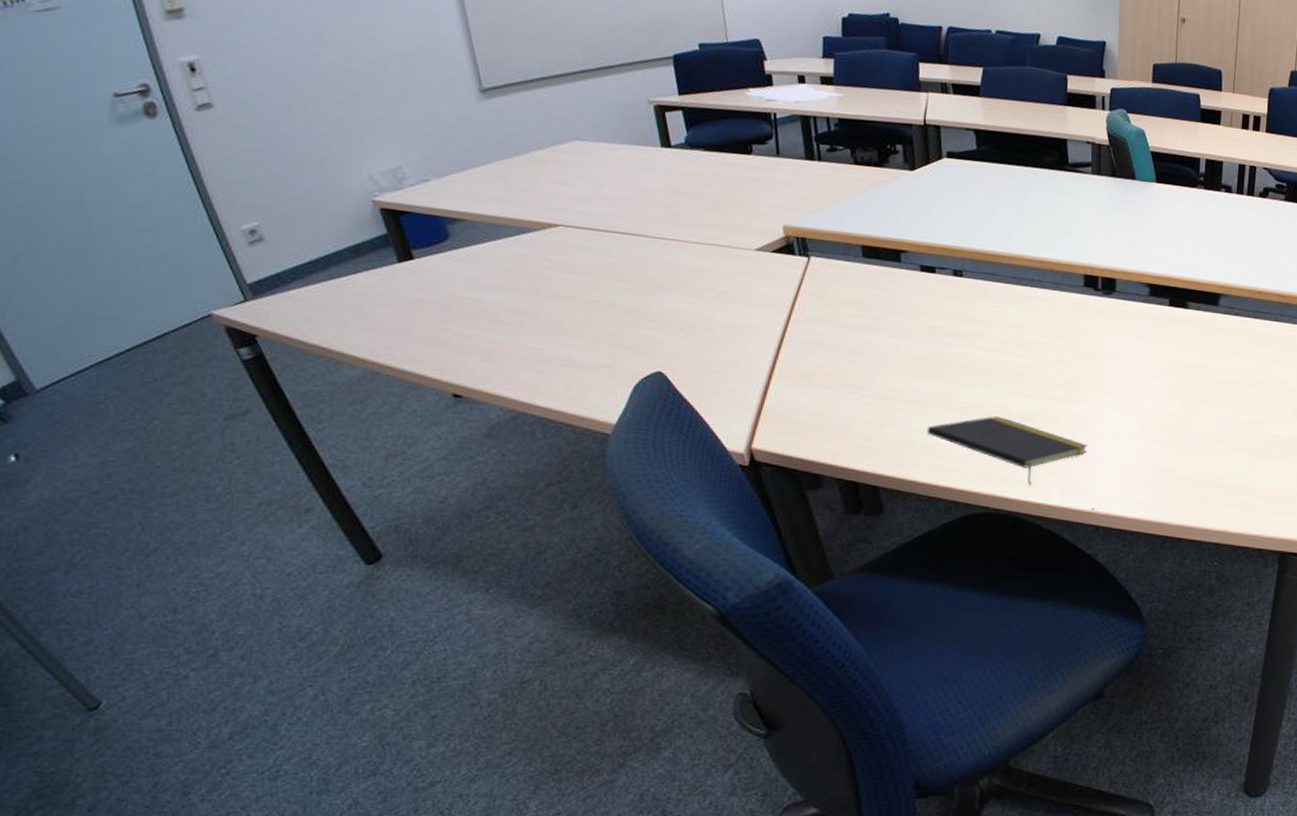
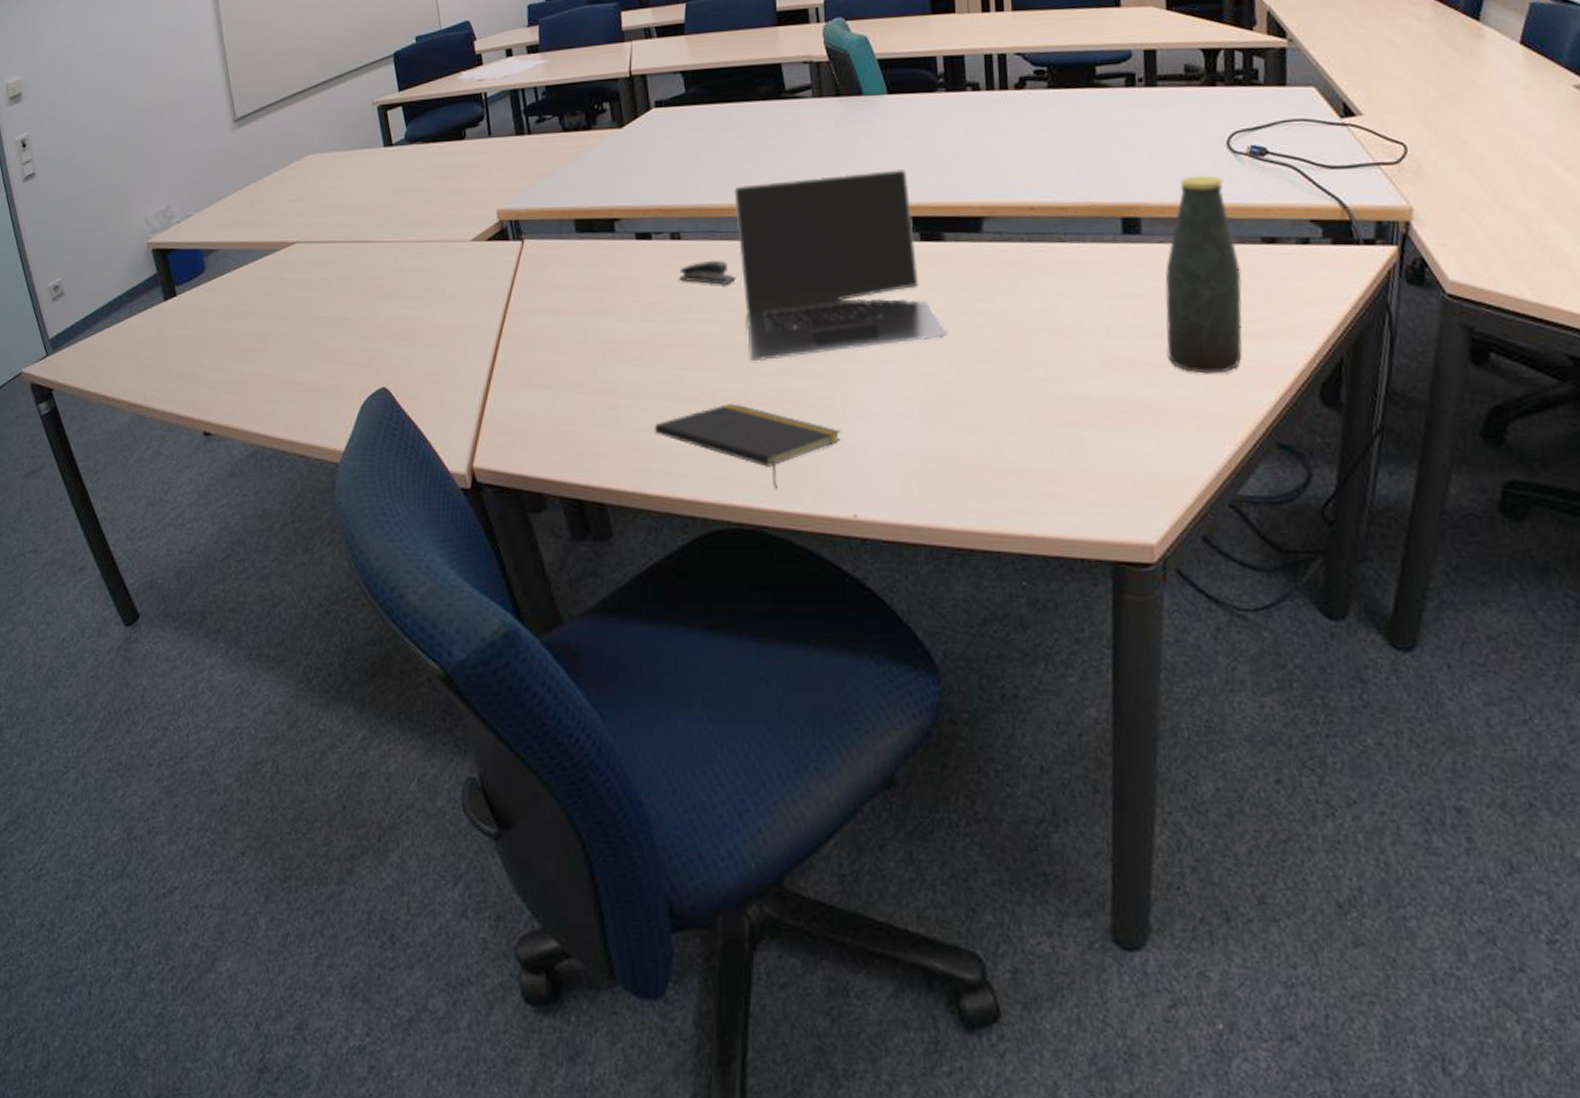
stapler: none [959,298,1010,321] -> present [679,260,736,286]
laptop: none [1014,239,1181,386] -> present [734,168,947,362]

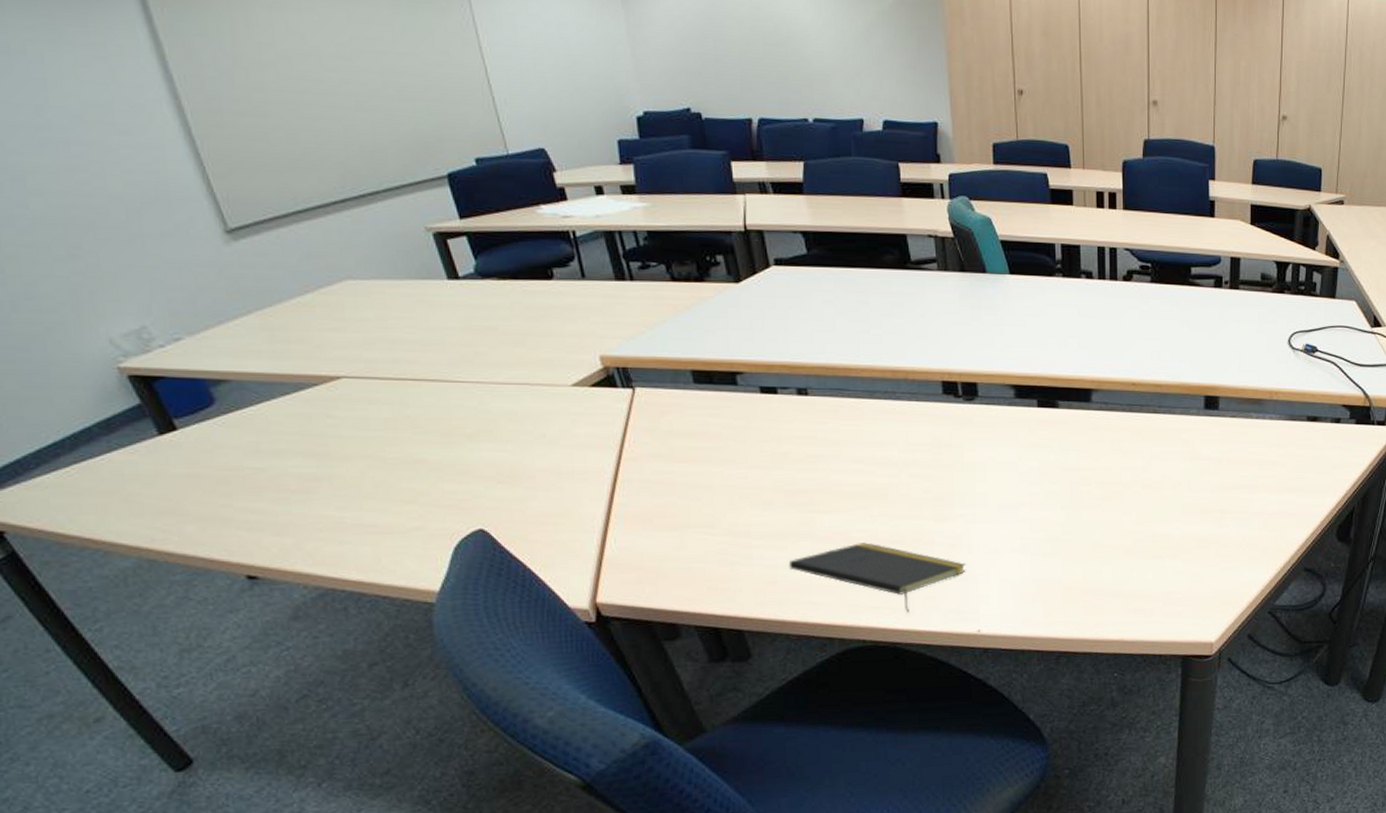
stapler: present [679,260,736,286] -> none [808,416,866,440]
laptop: present [734,168,947,362] -> none [861,342,1059,507]
bottle: present [1164,175,1243,374] -> none [1232,365,1291,518]

